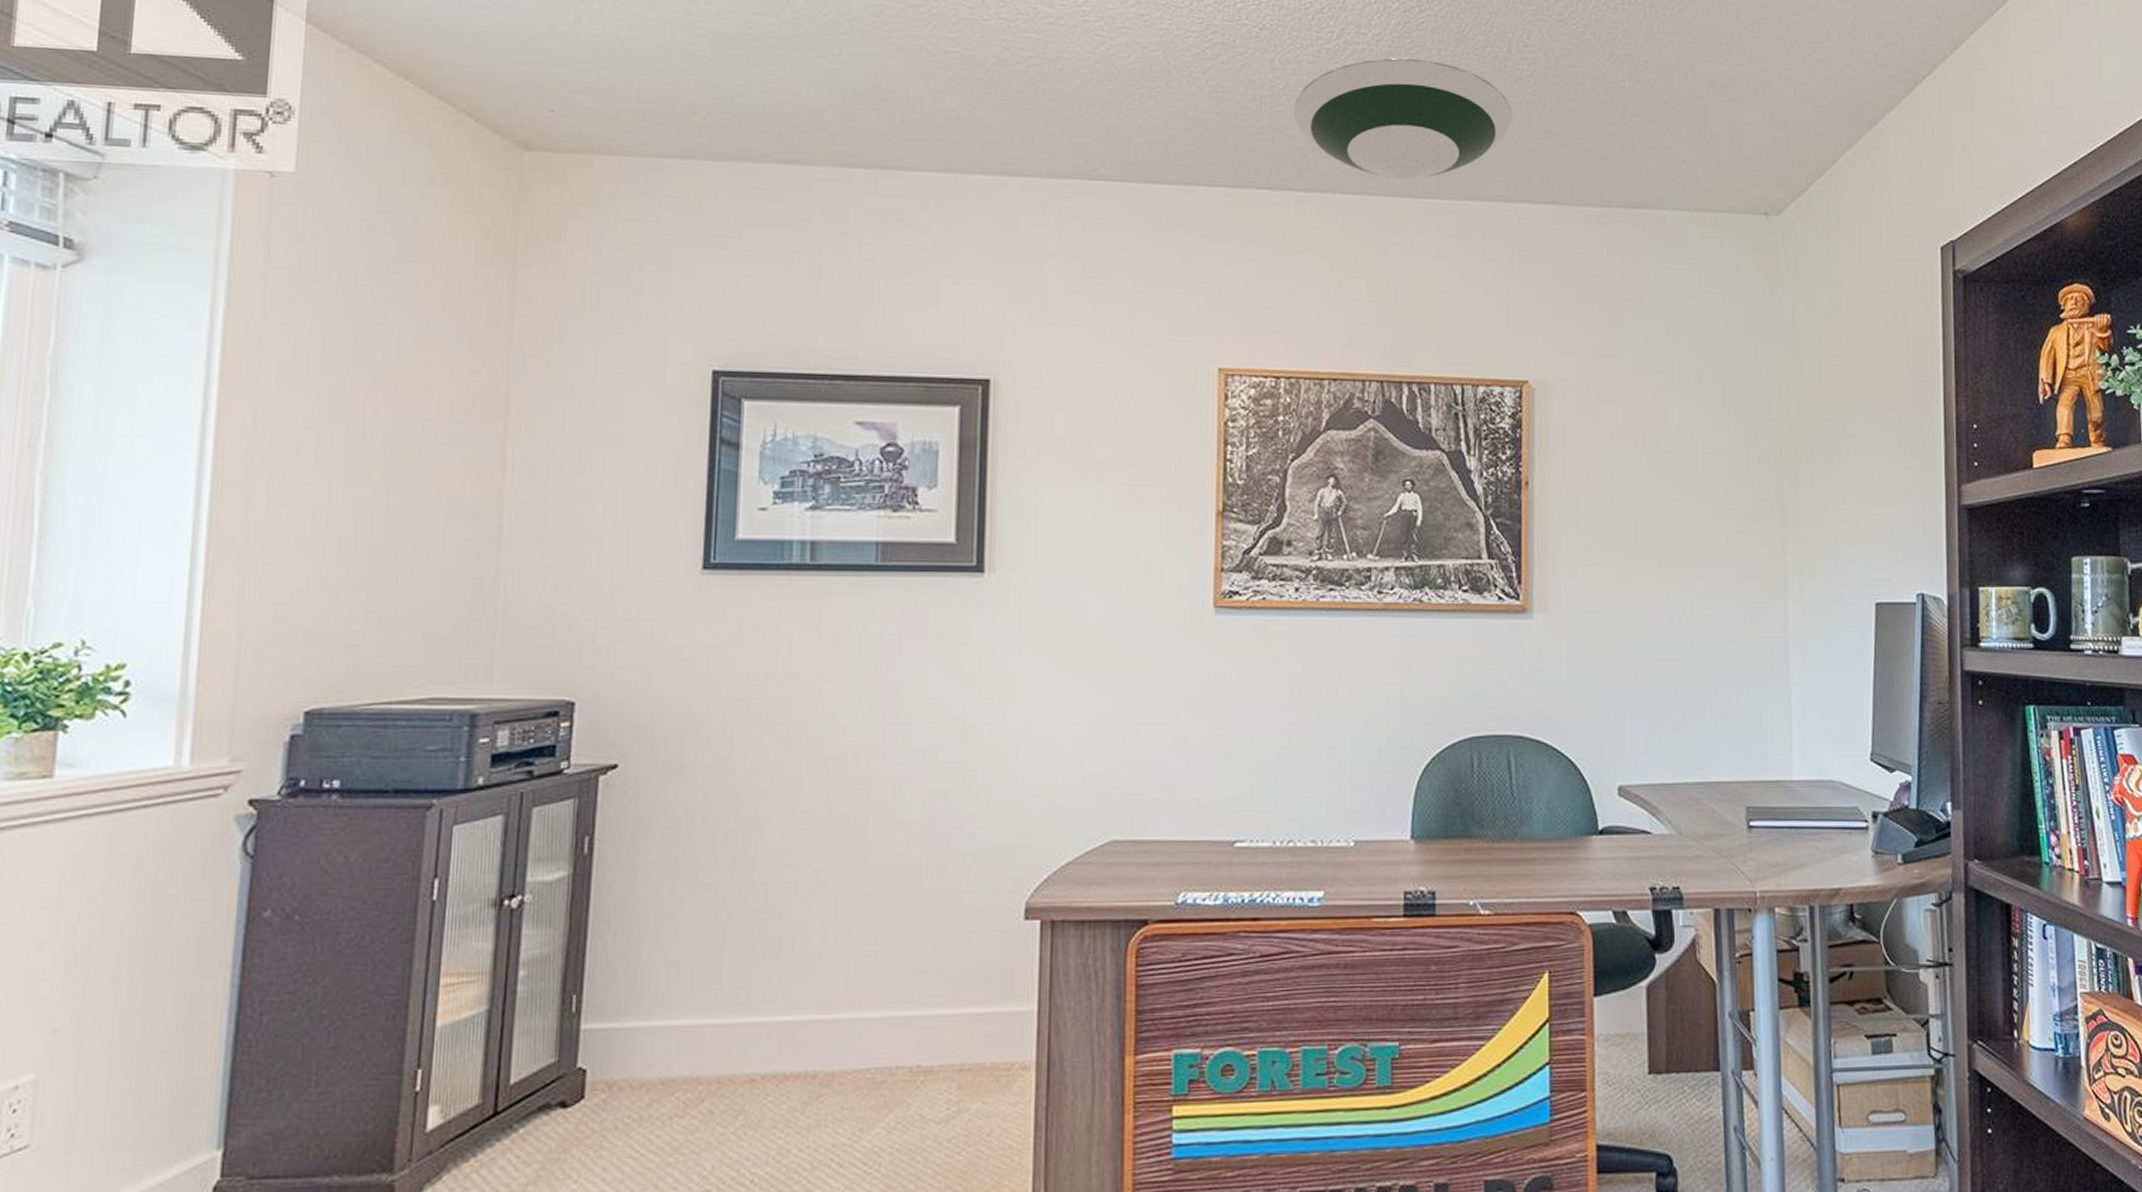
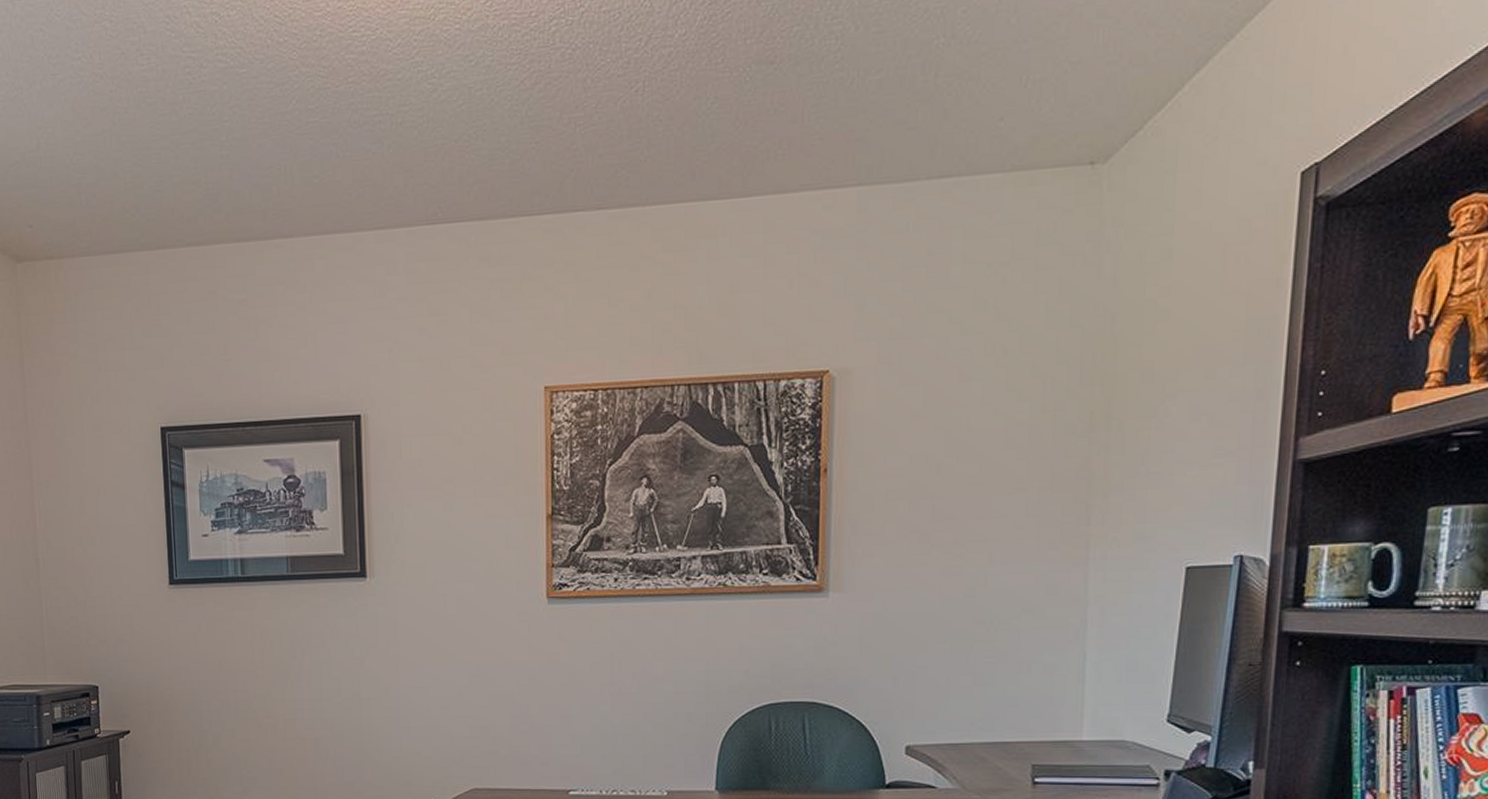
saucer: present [1293,57,1513,179] -> none [605,51,819,183]

